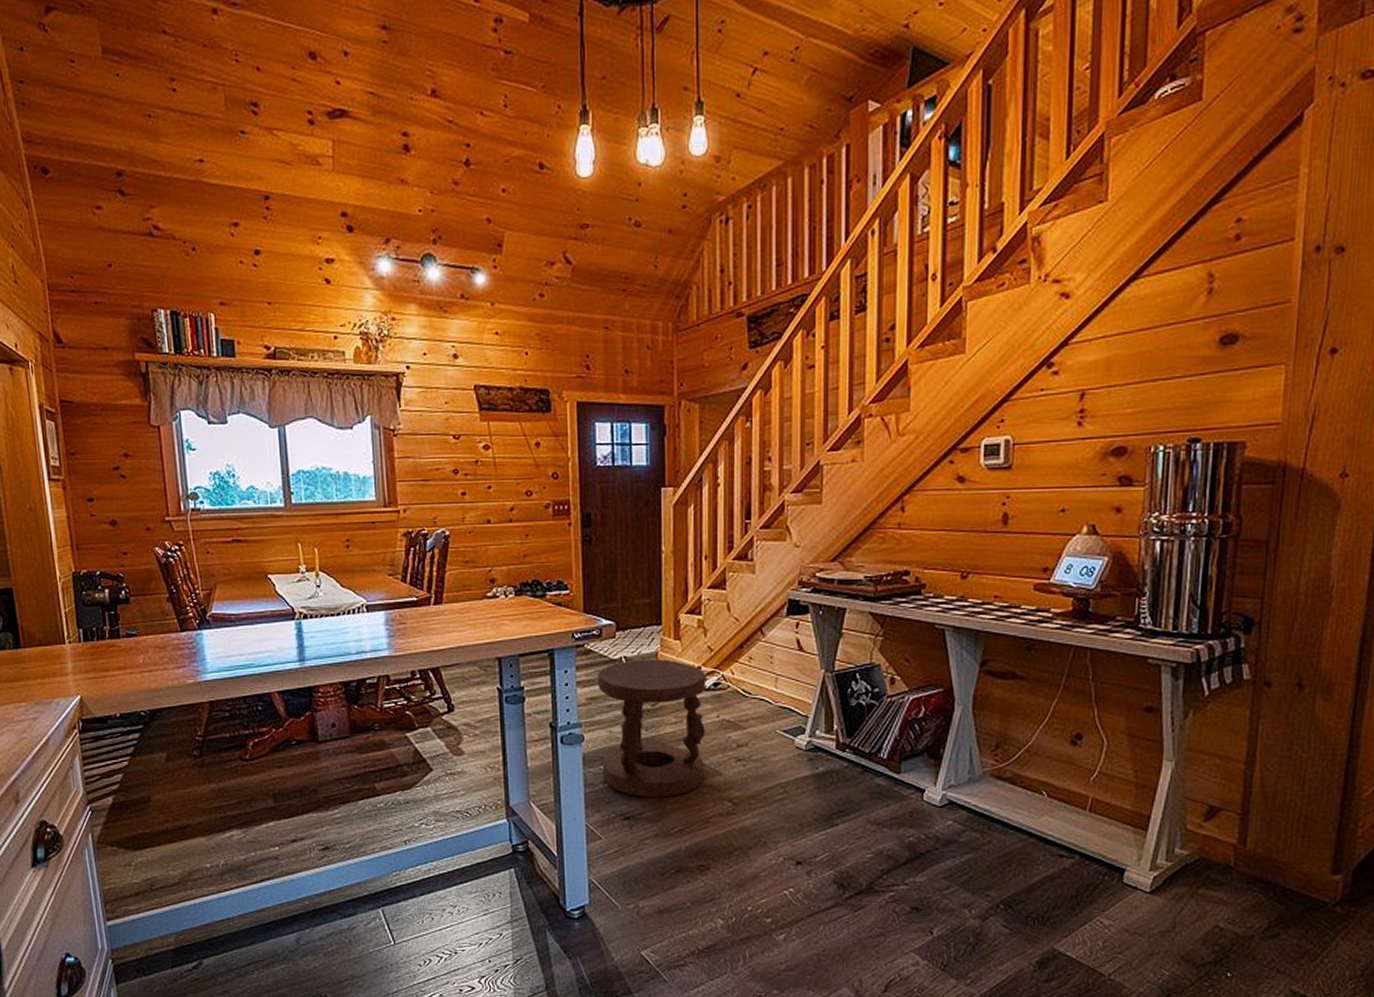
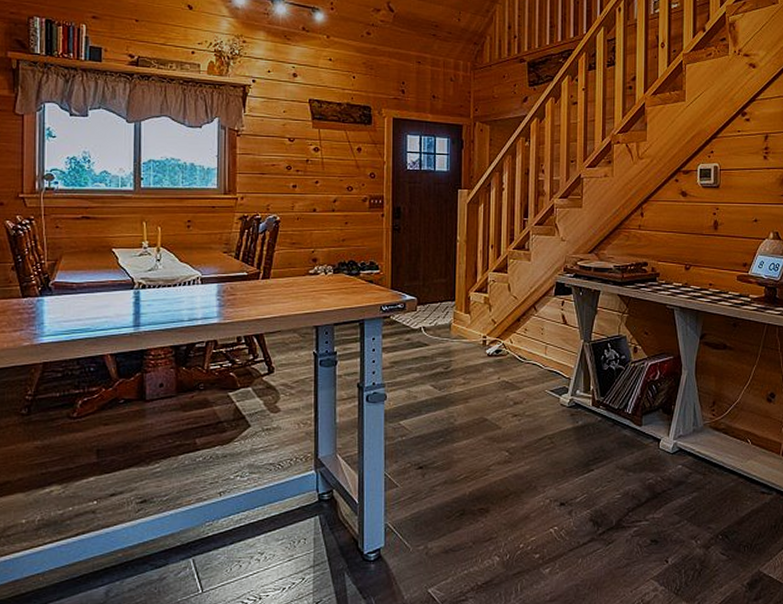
stool: present [596,659,706,797] -> none [399,329,490,449]

